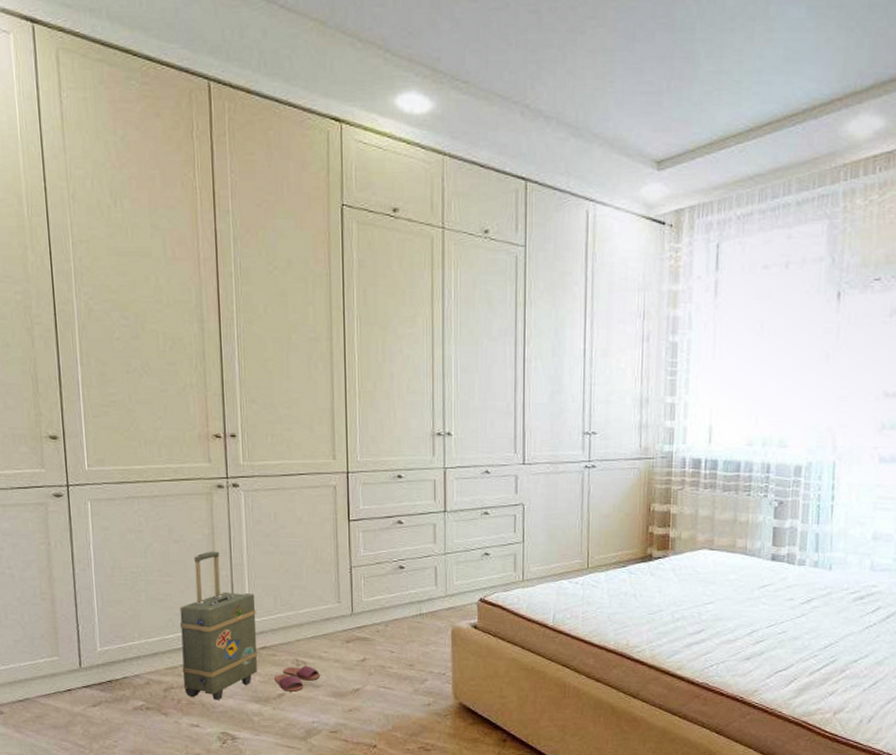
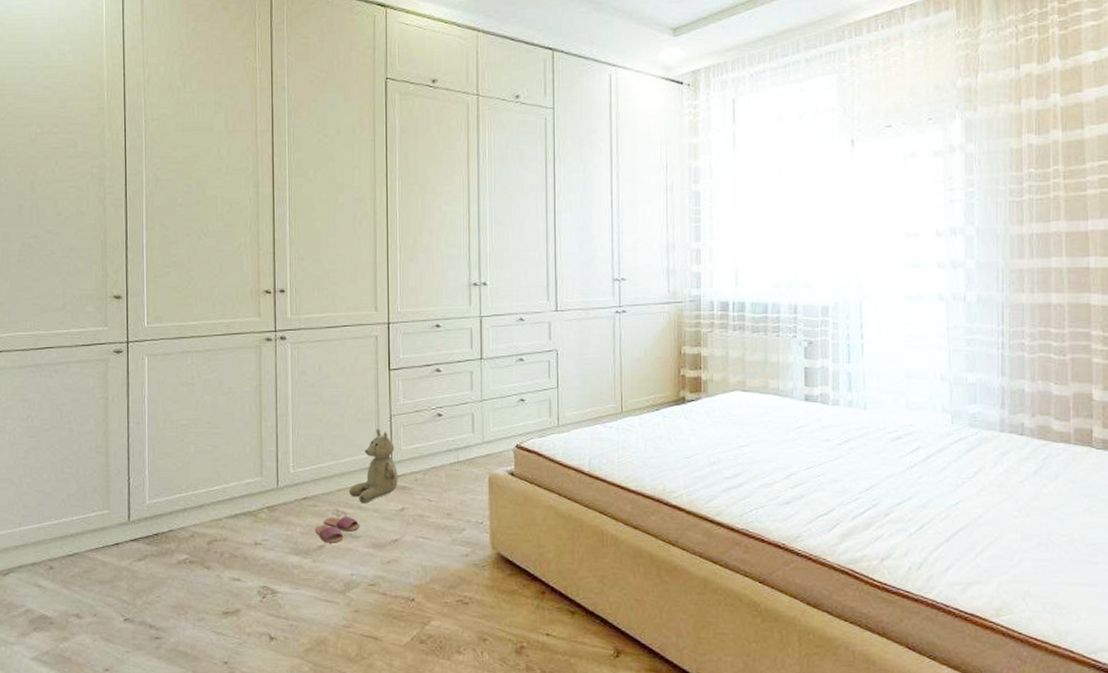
suitcase: present [179,551,258,700] -> none [225,402,299,553]
teddy bear: none [308,579,359,654] -> present [348,428,398,504]

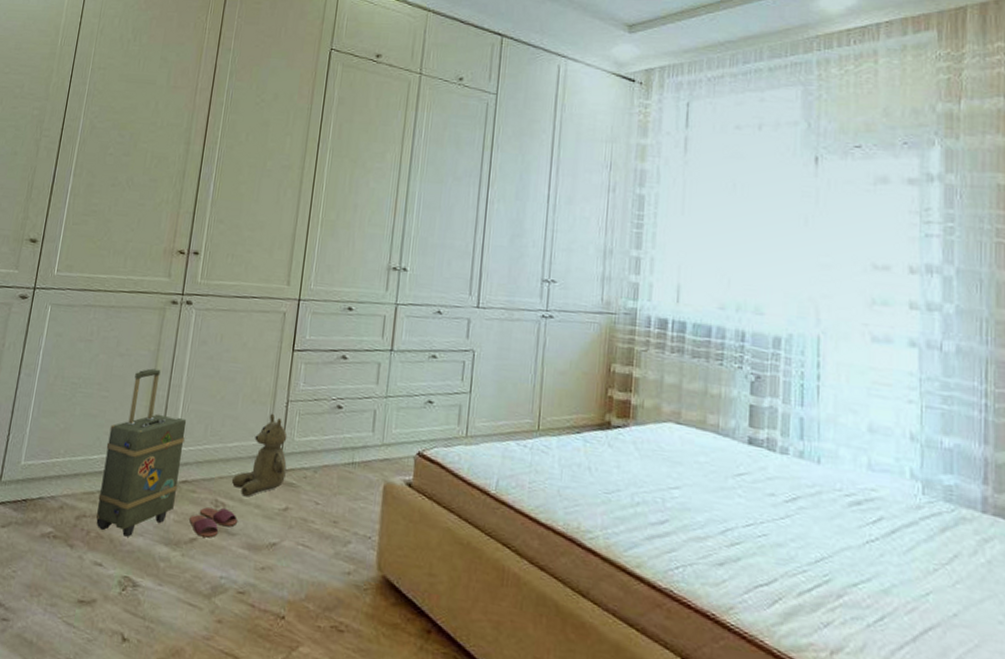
suitcase: none [225,402,299,553] -> present [95,368,187,537]

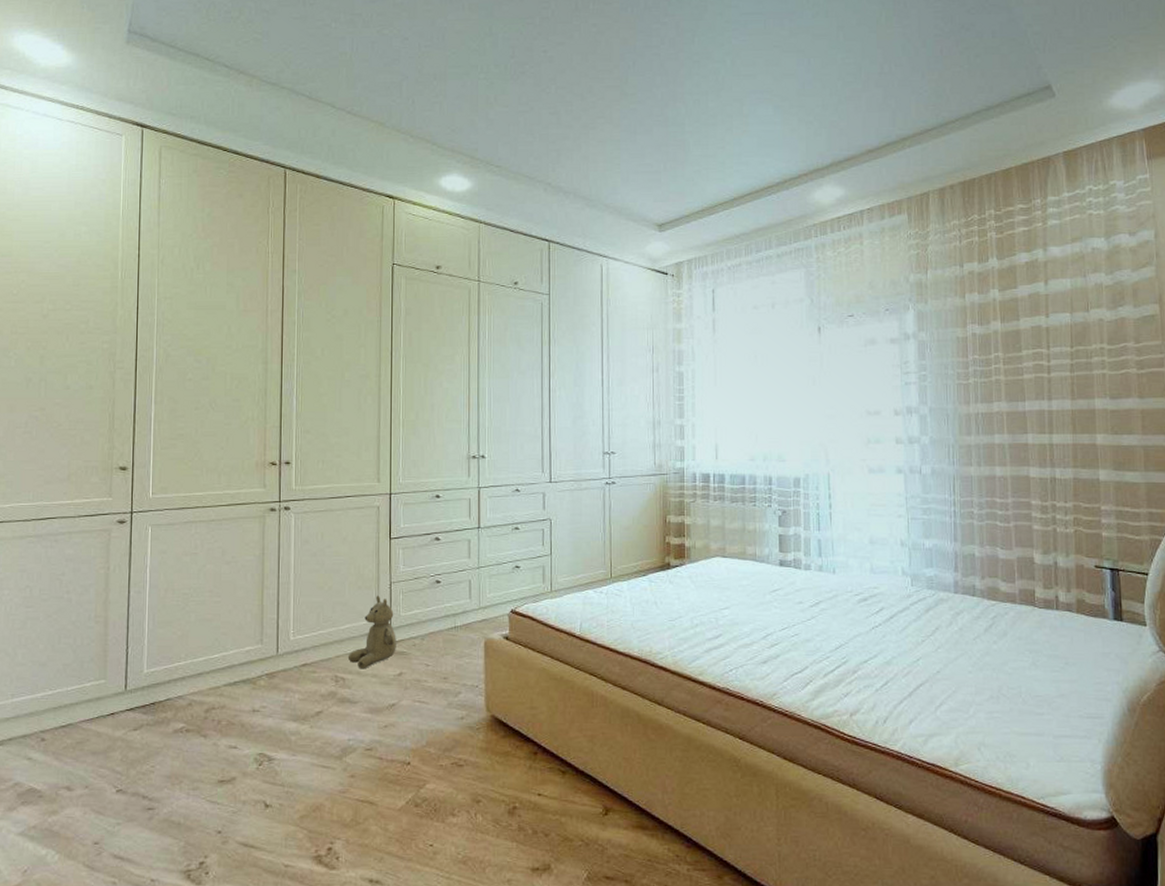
suitcase: present [95,368,187,537] -> none [224,571,299,720]
slippers: present [189,507,238,538] -> none [314,681,357,709]

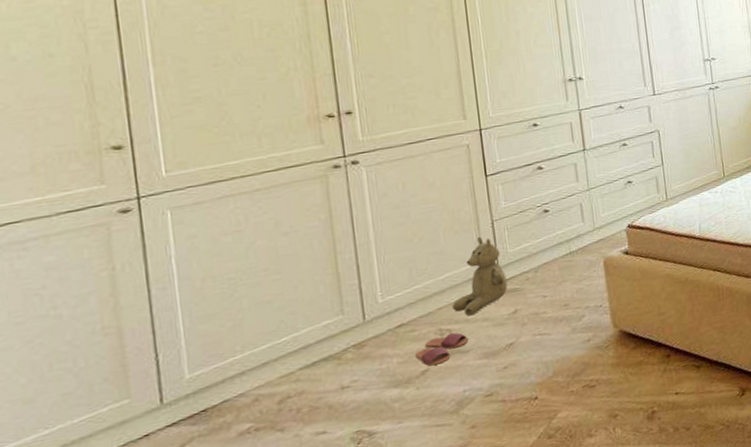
slippers: none [314,681,357,709] -> present [415,332,468,366]

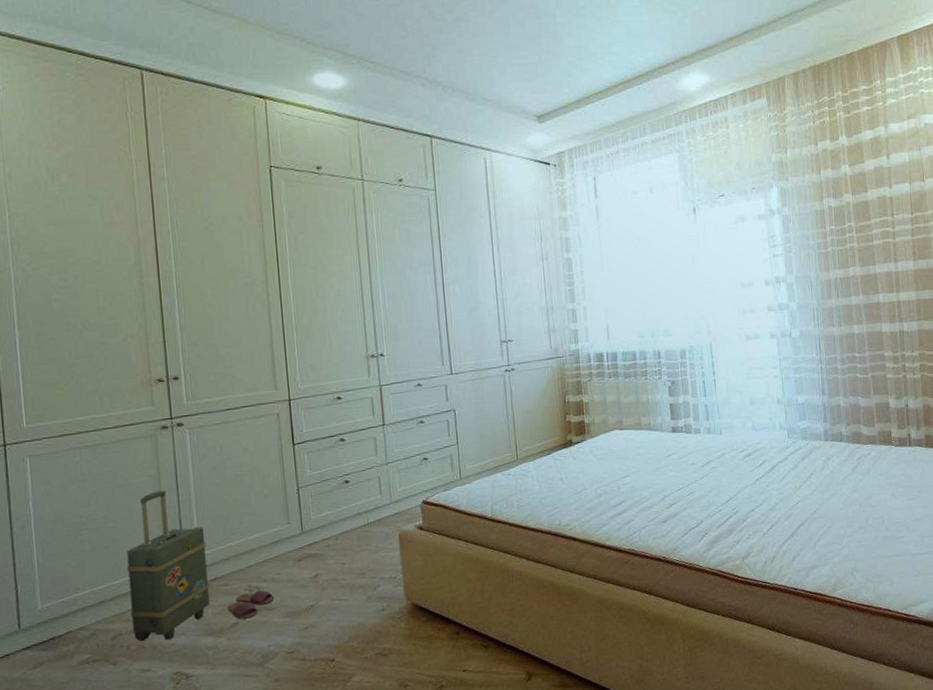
suitcase: none [294,234,395,403] -> present [126,490,210,642]
teddy bear: present [451,236,508,317] -> none [260,501,310,576]

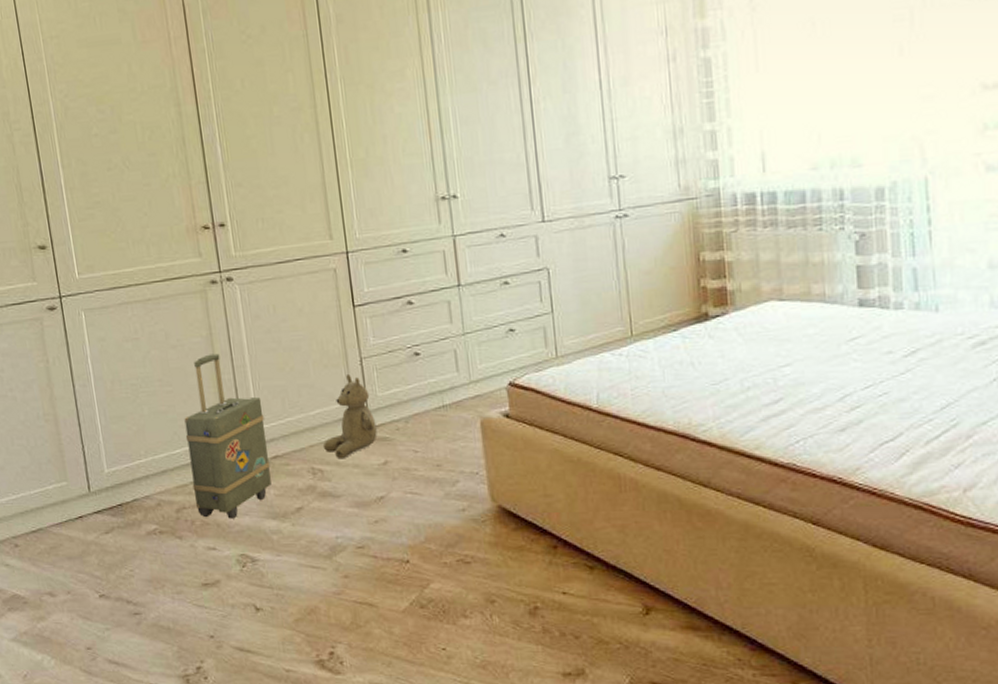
slippers: present [228,590,274,619] -> none [290,473,339,504]
teddy bear: none [260,501,310,576] -> present [322,373,378,460]

